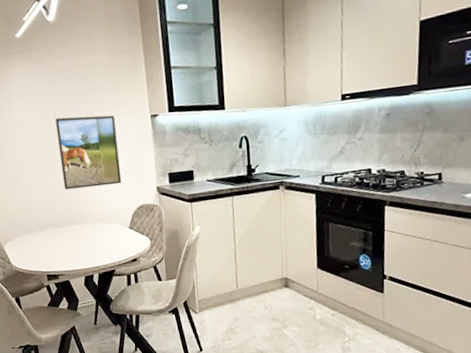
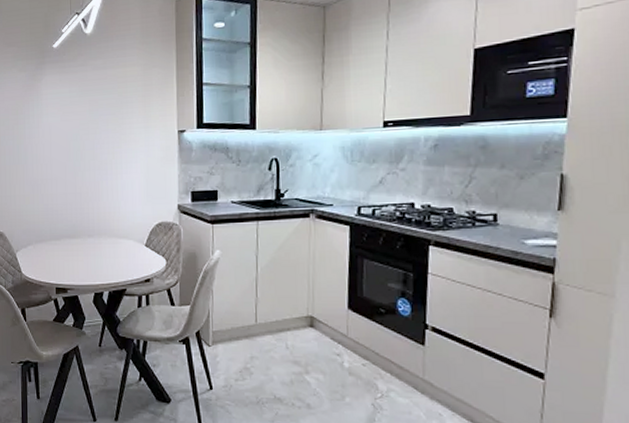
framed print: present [55,115,122,190] -> none [82,127,143,201]

